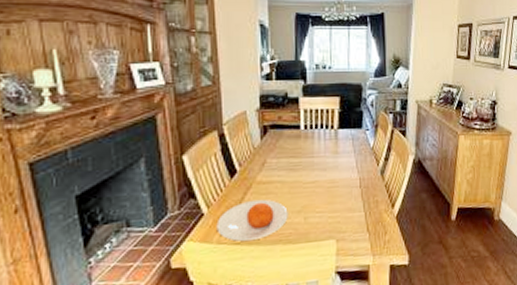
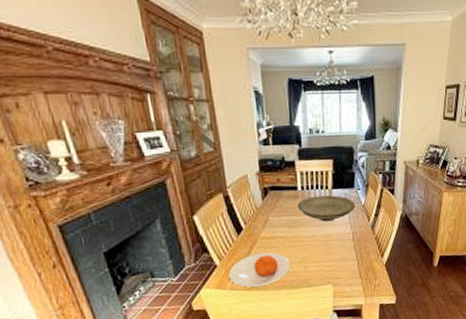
decorative bowl: none [300,135,364,166] -> present [298,195,356,222]

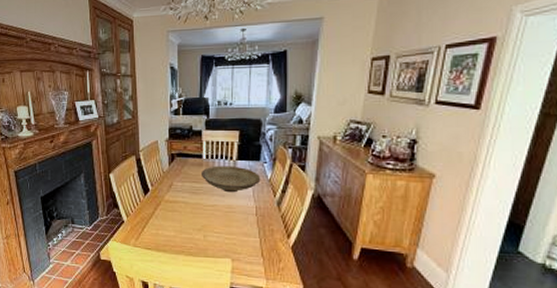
plate: present [228,252,291,288] -> none [133,215,190,248]

